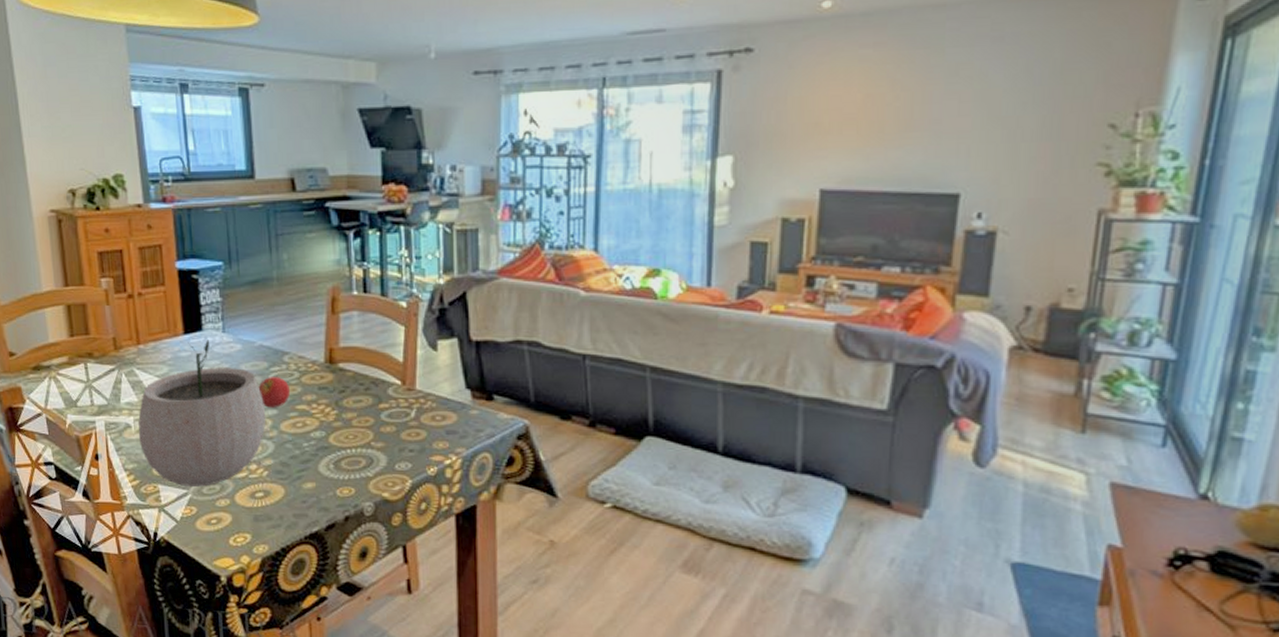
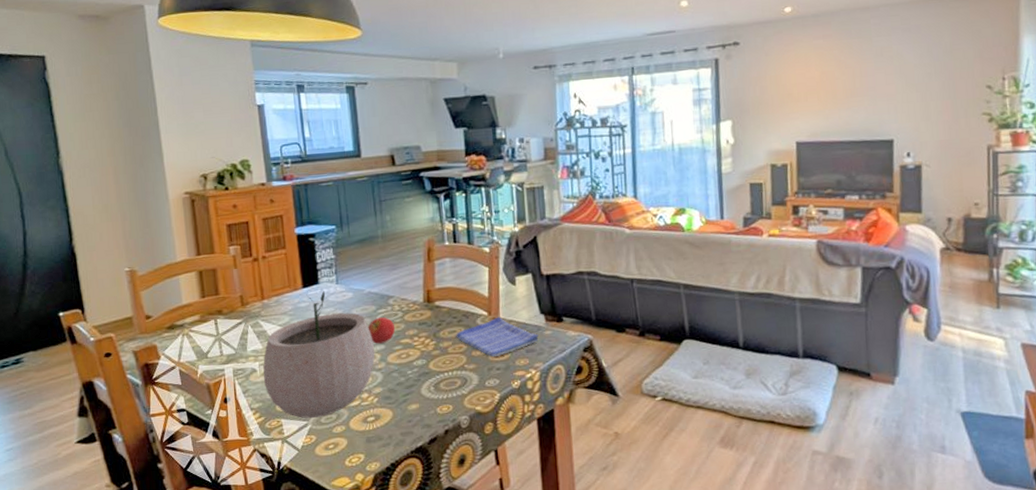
dish towel: none [362,388,462,437] -> present [456,317,539,358]

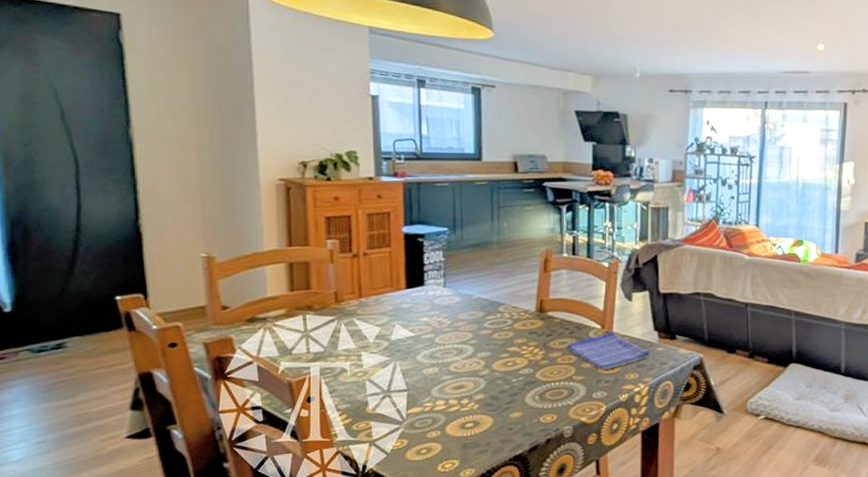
plant pot: present [263,291,375,418] -> none [354,293,480,422]
fruit: present [368,317,396,344] -> none [474,324,504,350]

